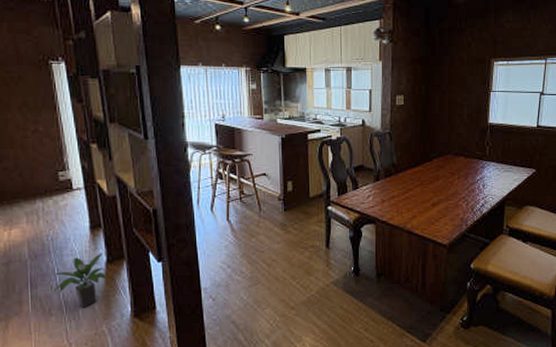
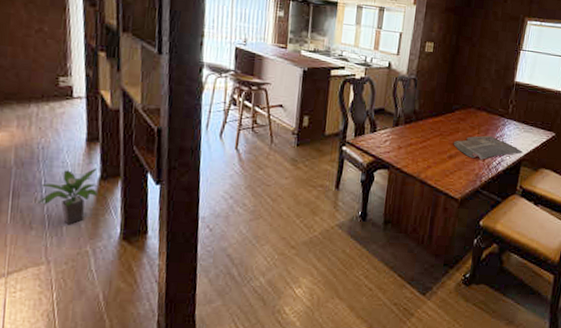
newspaper: none [435,179,505,204] -> present [453,135,523,160]

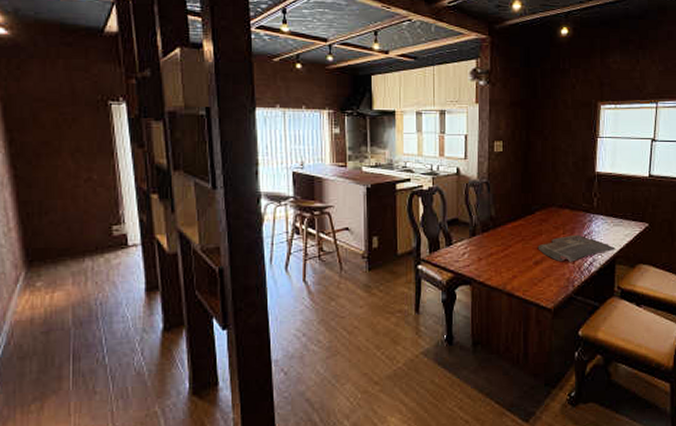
potted plant: present [39,168,99,225] -> none [101,319,163,385]

